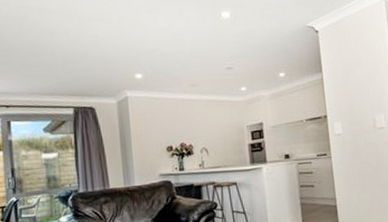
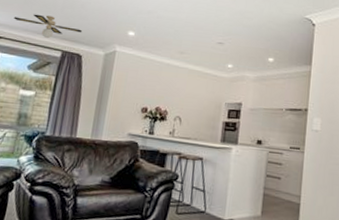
ceiling fan: none [15,74,89,98] -> present [13,14,83,39]

